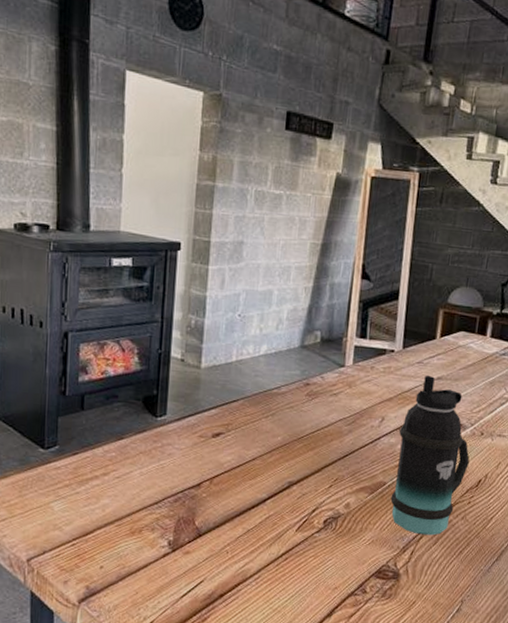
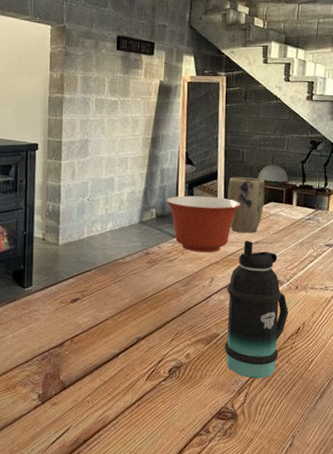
mixing bowl: none [334,317,425,387] -> present [166,195,241,253]
plant pot: none [409,298,456,367] -> present [227,177,265,233]

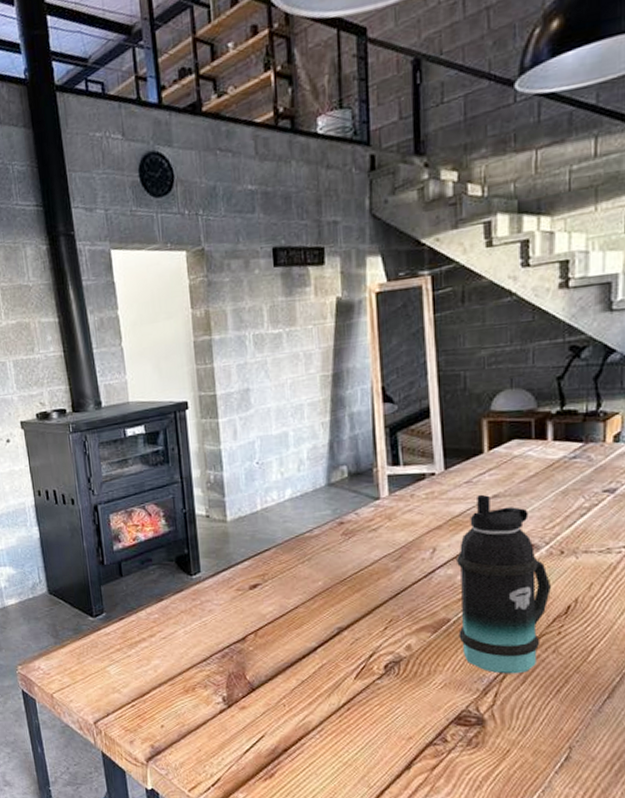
mixing bowl: present [166,195,241,253] -> none [360,441,469,517]
plant pot: present [227,177,265,233] -> none [446,409,503,486]

